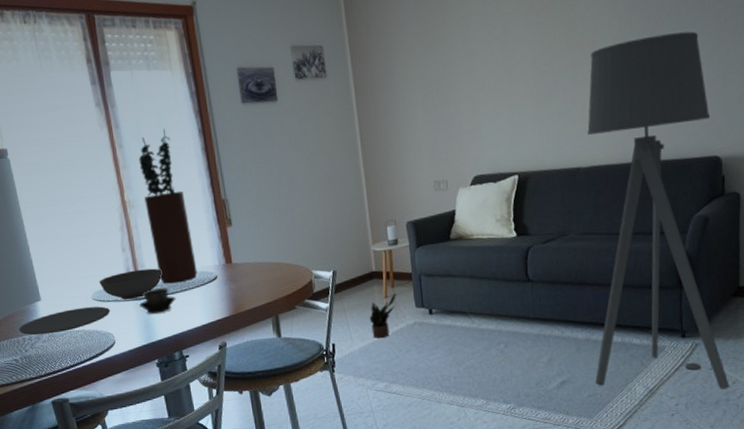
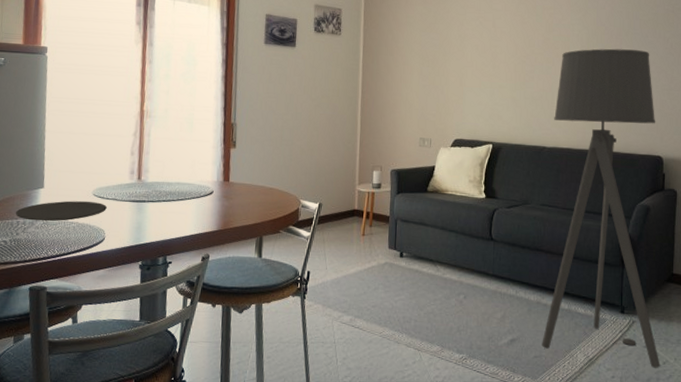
bowl: present [99,268,162,300] -> none [102,173,164,201]
vase: present [138,129,198,284] -> none [160,53,198,192]
cup: present [139,288,176,314] -> none [135,194,171,217]
potted plant: present [369,293,396,338] -> none [345,232,373,273]

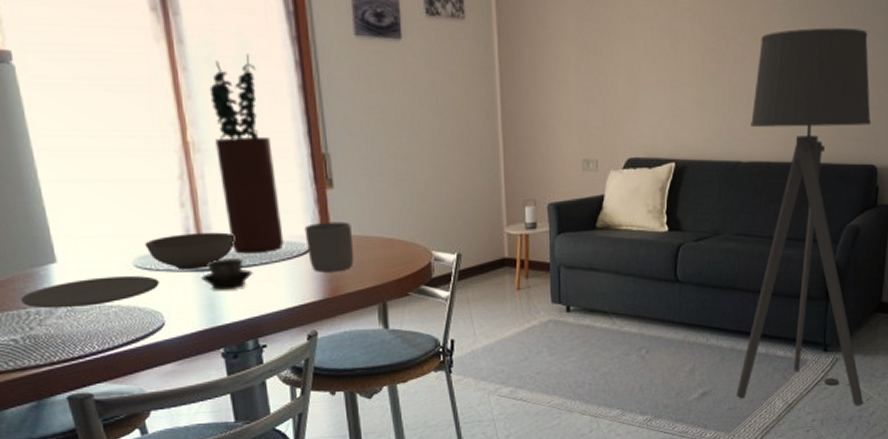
bowl: none [102,173,164,201] -> present [145,232,235,271]
cup: none [135,194,171,217] -> present [201,259,253,290]
vase: none [160,53,198,192] -> present [209,53,284,254]
mug: none [211,172,245,210] -> present [304,221,355,272]

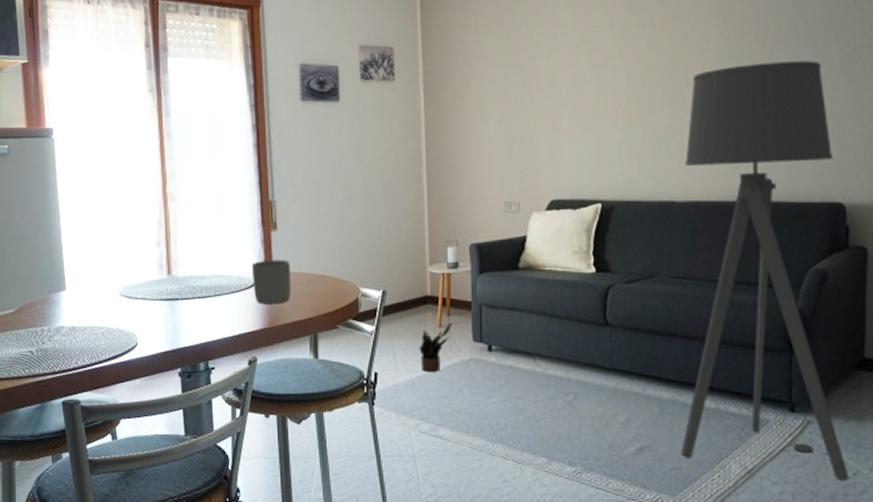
plate: present [20,276,159,309] -> none [38,303,136,328]
bowl: present [145,232,235,271] -> none [129,268,196,299]
cup: present [201,259,253,290] -> none [168,290,208,317]
vase: present [209,53,284,254] -> none [186,121,234,286]
potted plant: none [497,285,530,336] -> present [419,323,452,372]

